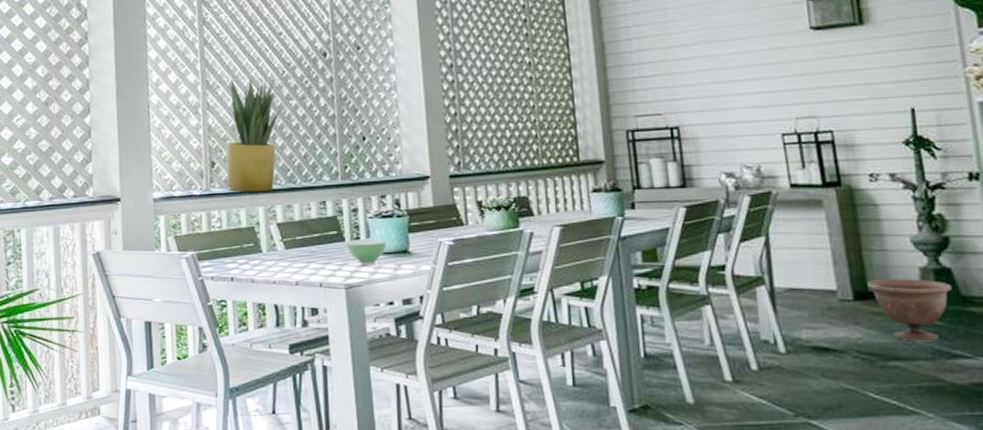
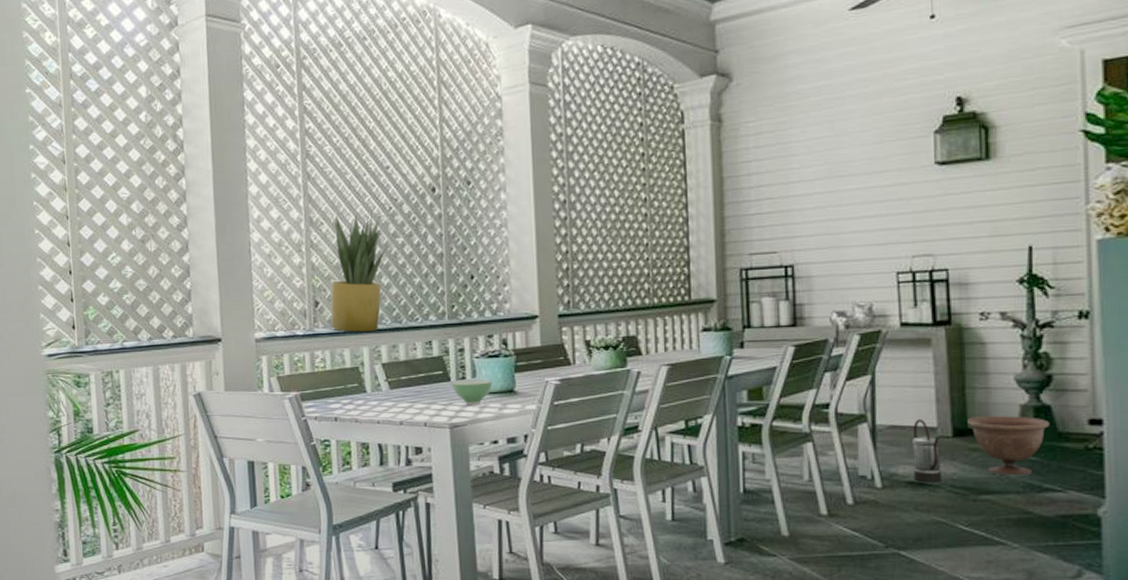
watering can: none [812,282,846,348] -> present [912,419,941,483]

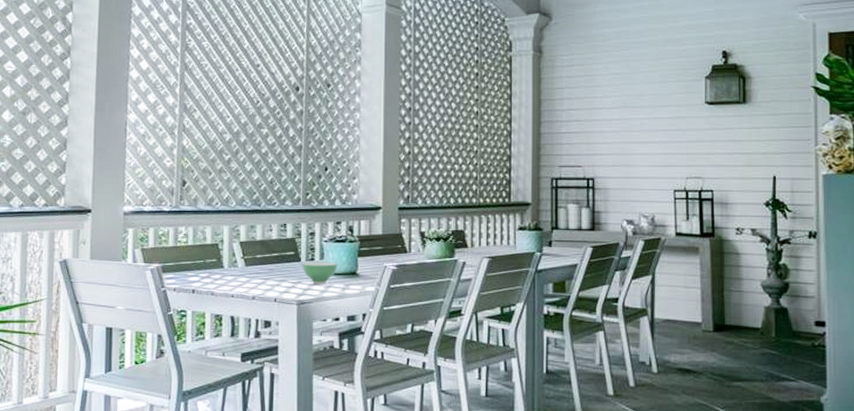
planter: present [330,212,387,332] -> none [196,103,253,212]
watering can: present [912,419,941,483] -> none [682,315,704,370]
planter pot: present [967,416,1050,476] -> none [725,315,786,367]

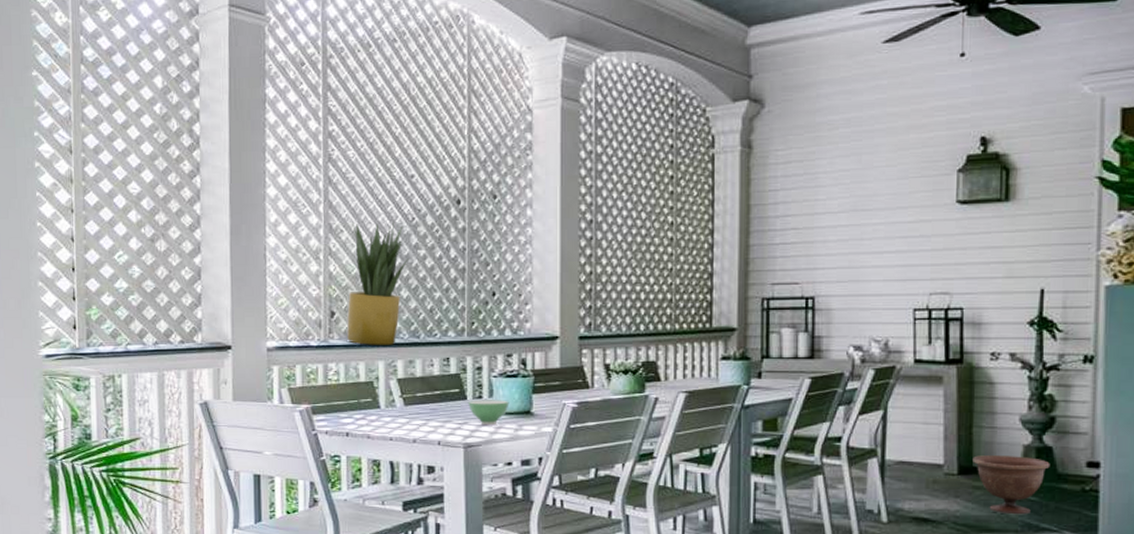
planter: none [196,103,253,212] -> present [347,222,408,345]
planter pot: none [725,315,786,367] -> present [973,455,1050,515]

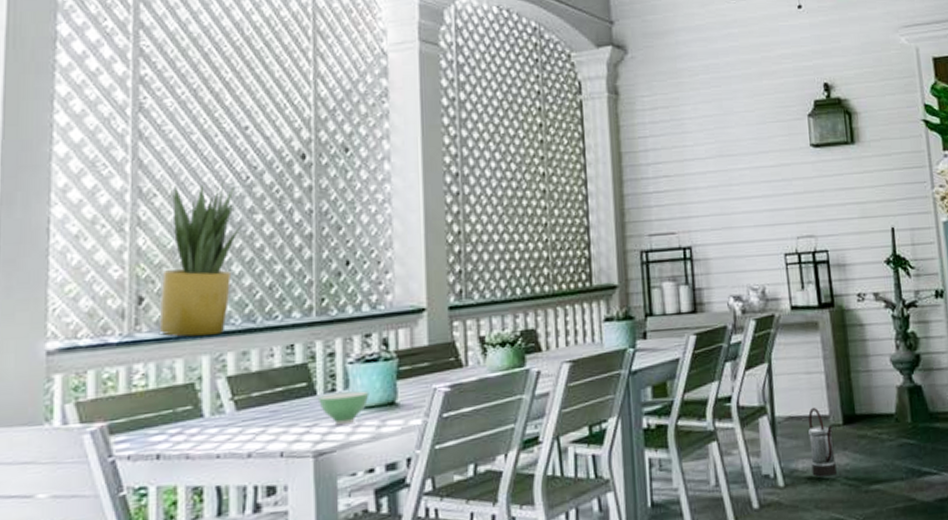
watering can: none [918,456,946,519] -> present [808,408,837,477]
planter pot: present [973,455,1050,515] -> none [854,398,922,462]

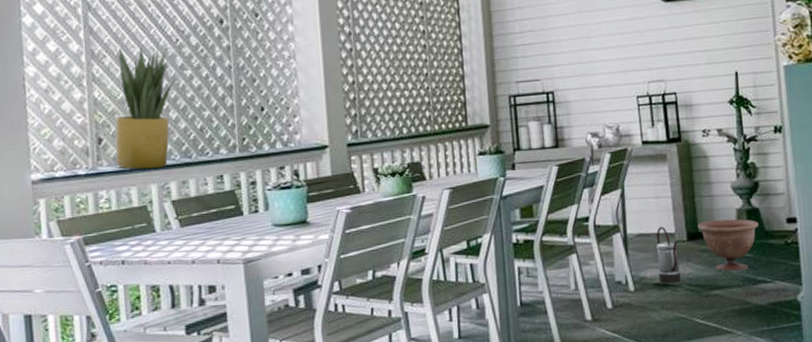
bowl: present [317,391,369,426] -> none [244,212,286,239]
planter pot: none [854,398,922,462] -> present [698,219,759,272]

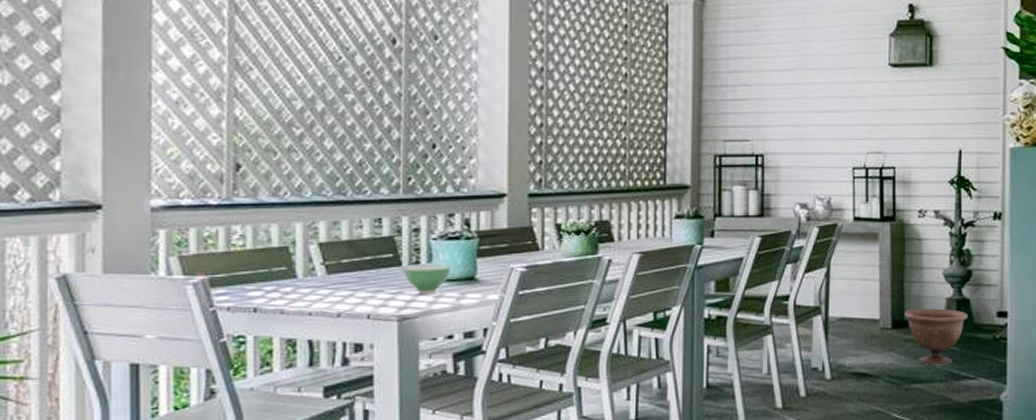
planter: present [115,44,175,169] -> none [256,59,334,204]
bowl: none [244,212,286,239] -> present [402,265,451,295]
watering can: present [656,227,681,283] -> none [858,312,881,373]

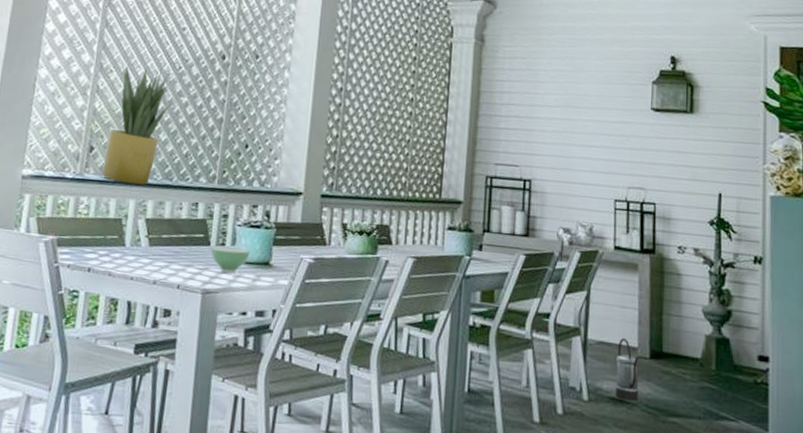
planter: none [256,59,334,204] -> present [102,64,171,185]
watering can: none [858,312,881,373] -> present [615,338,639,401]
planter pot: present [904,308,968,365] -> none [662,341,728,403]

